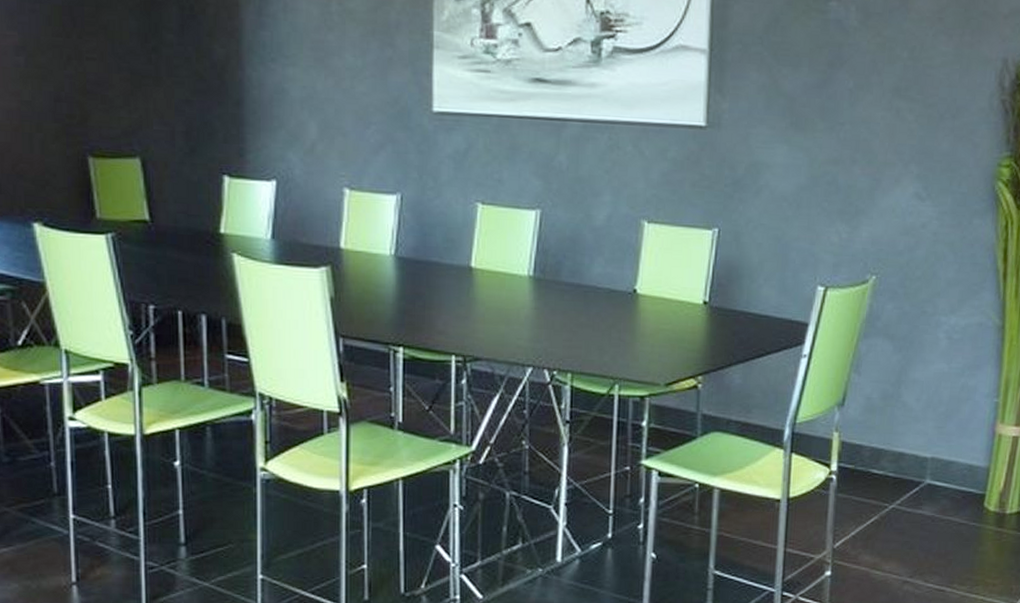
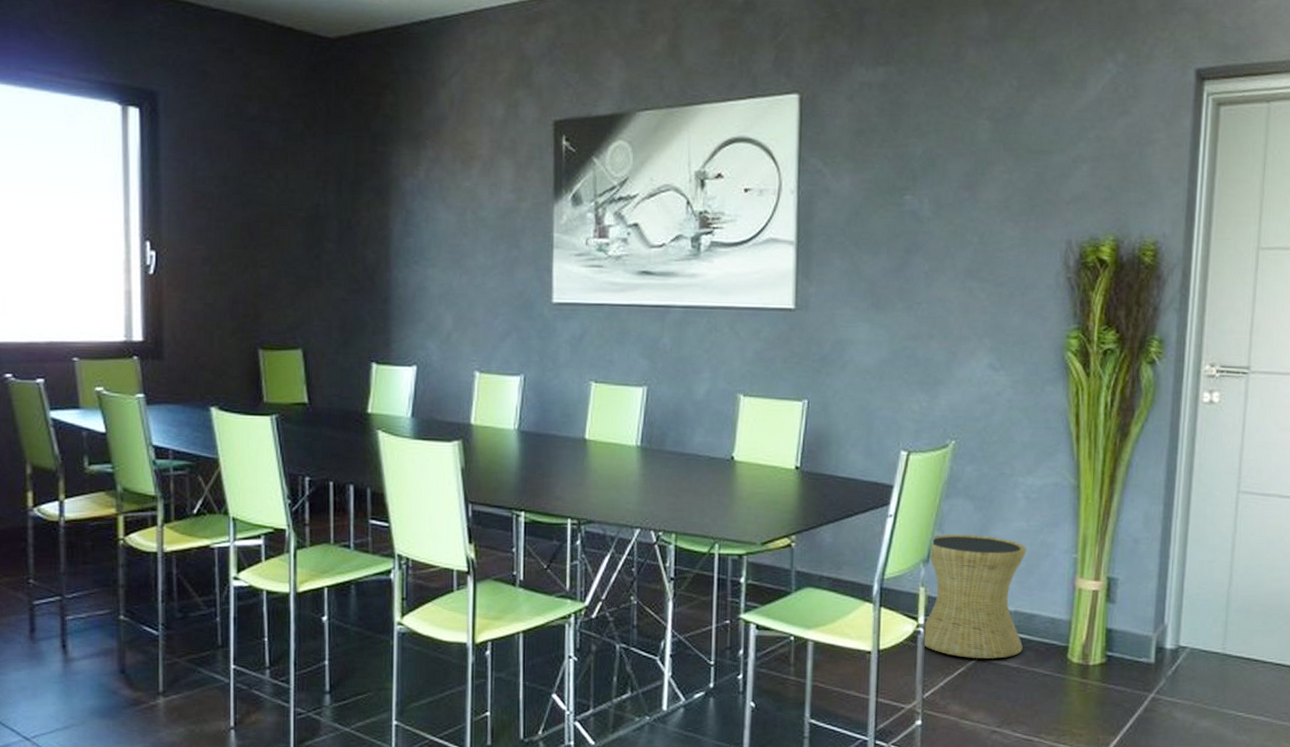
side table: none [835,376,947,507] -> present [923,534,1027,659]

